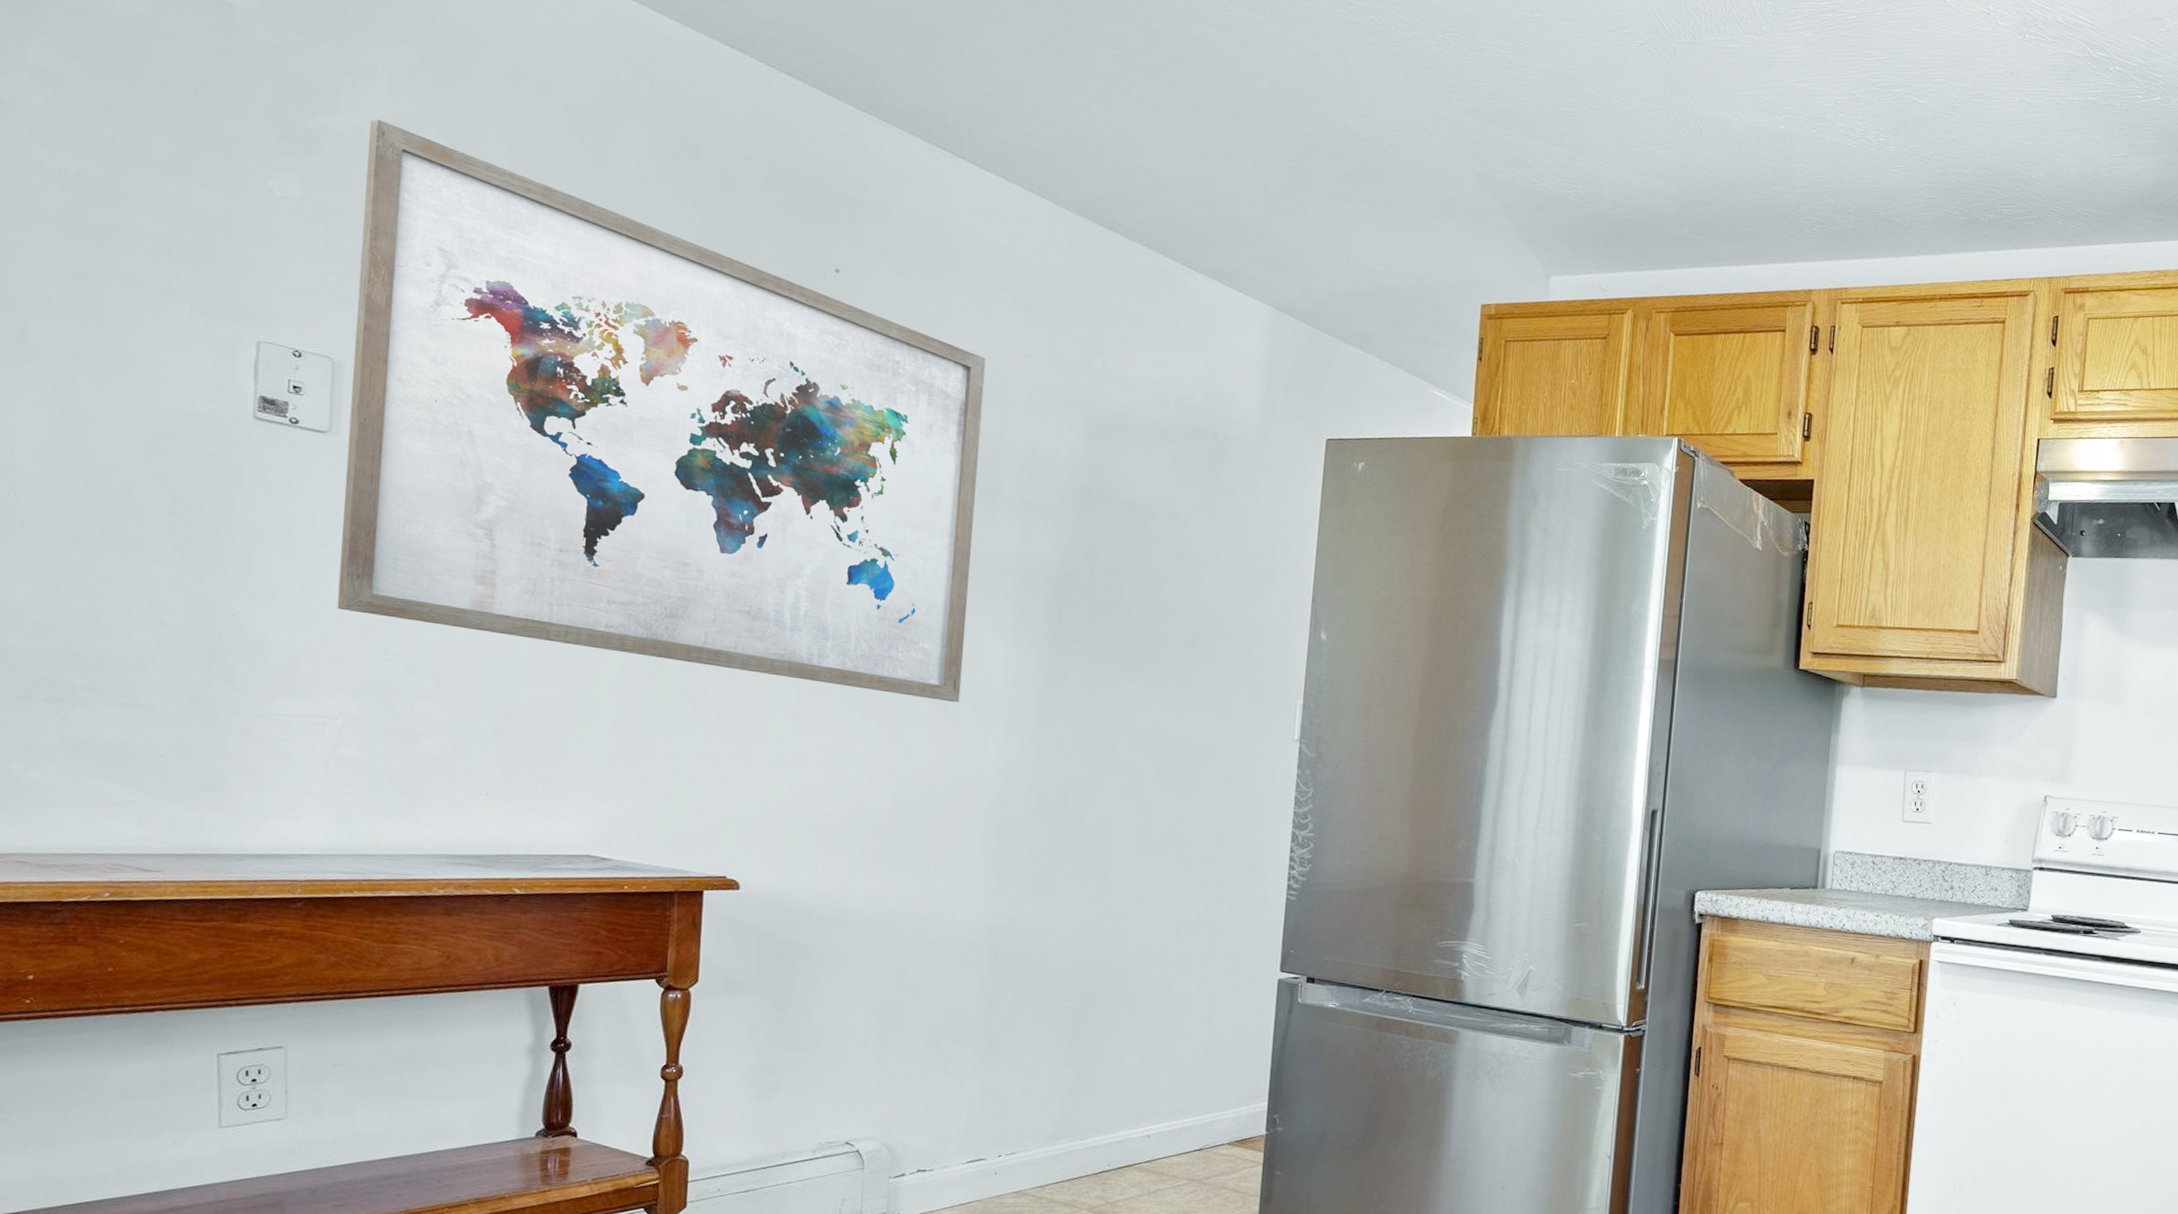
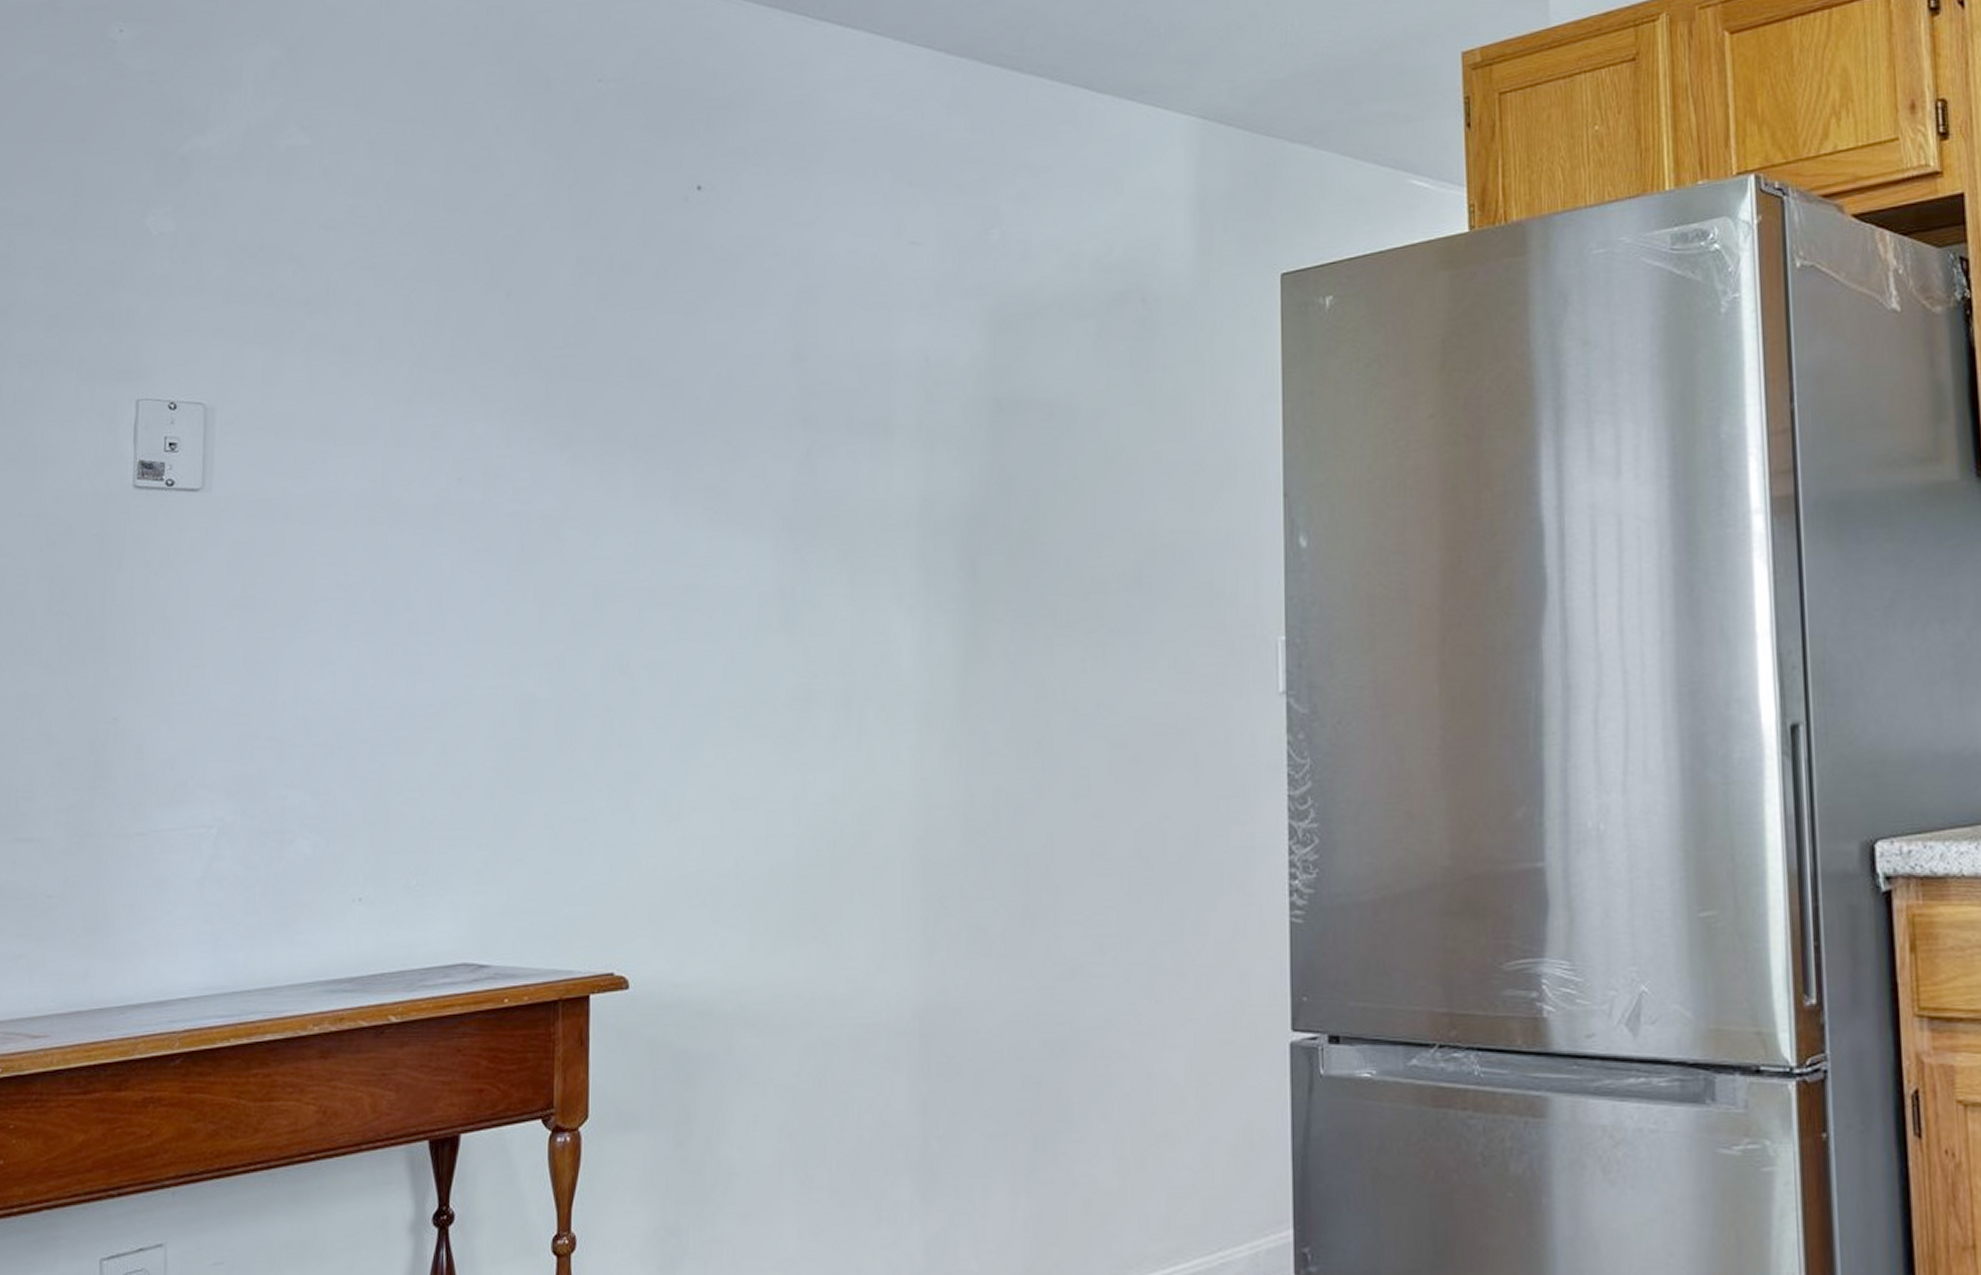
wall art: present [337,119,986,703] -> none [211,127,867,706]

